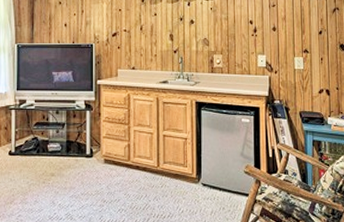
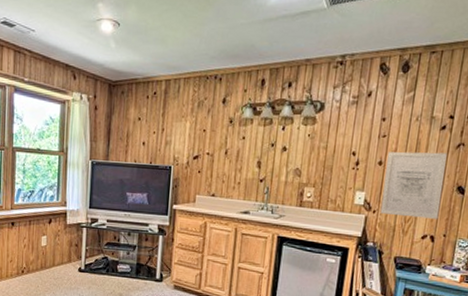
wall art: none [279,17,330,75] -> present [380,151,447,219]

